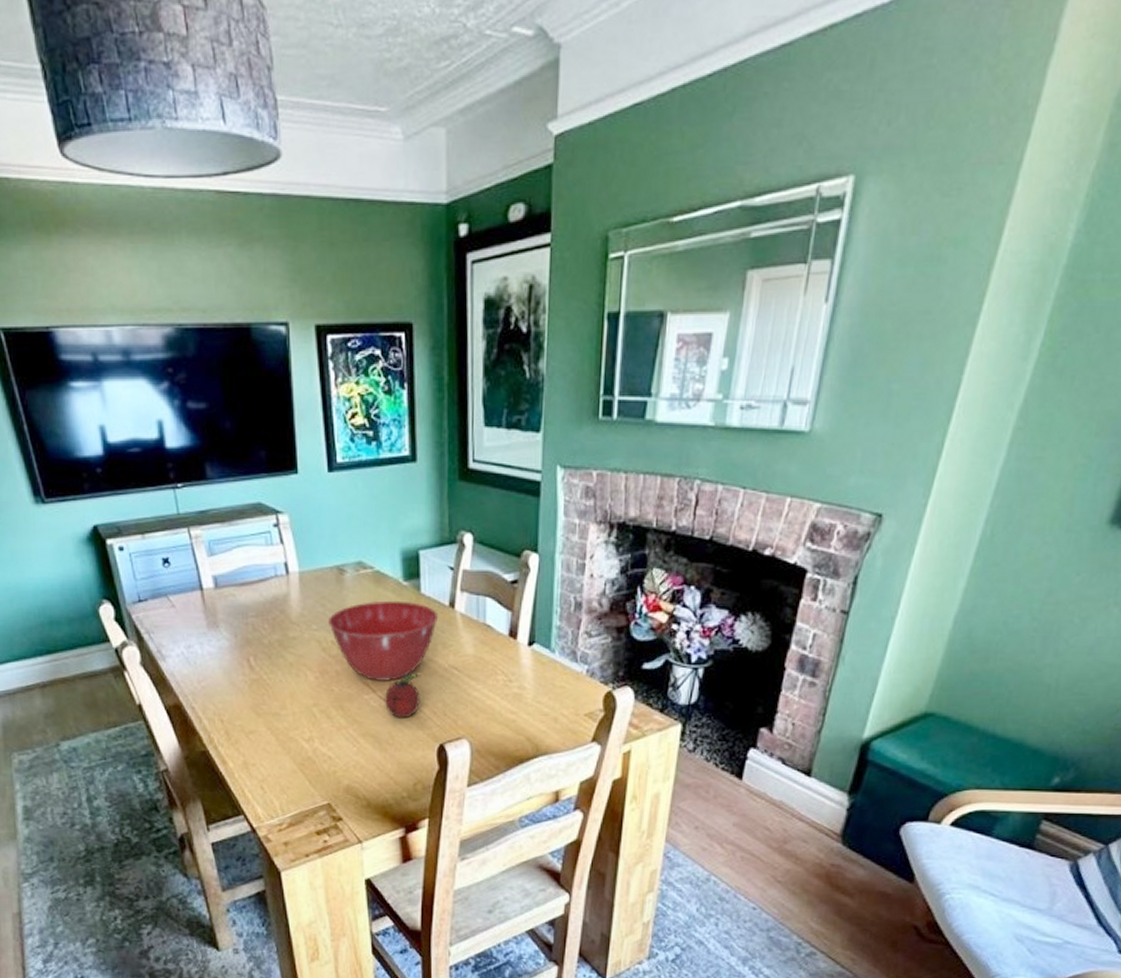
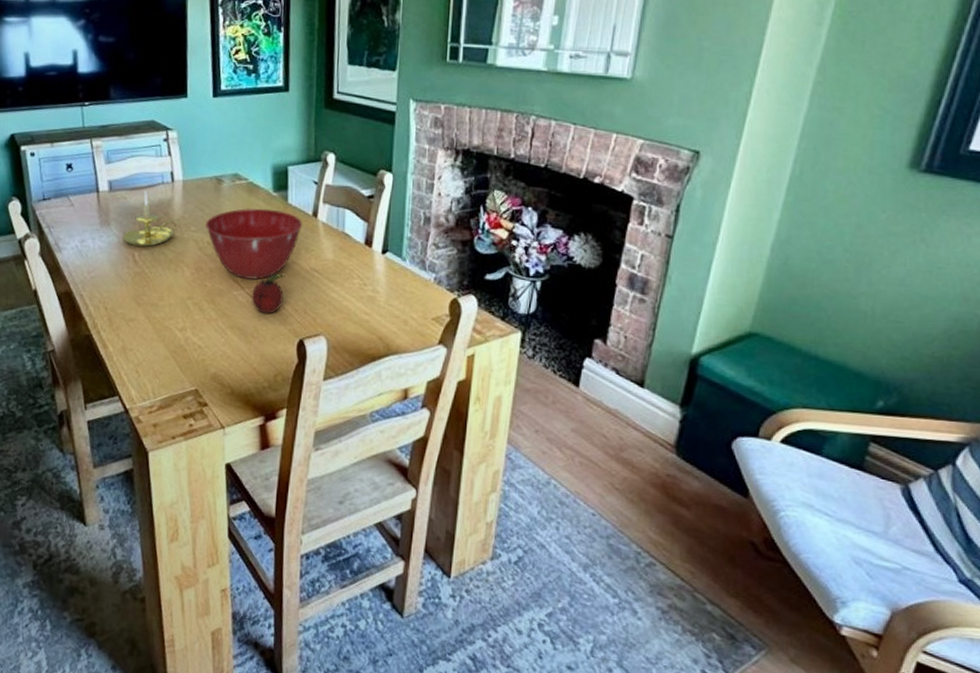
candle holder: none [233,585,298,650] -> present [122,190,179,247]

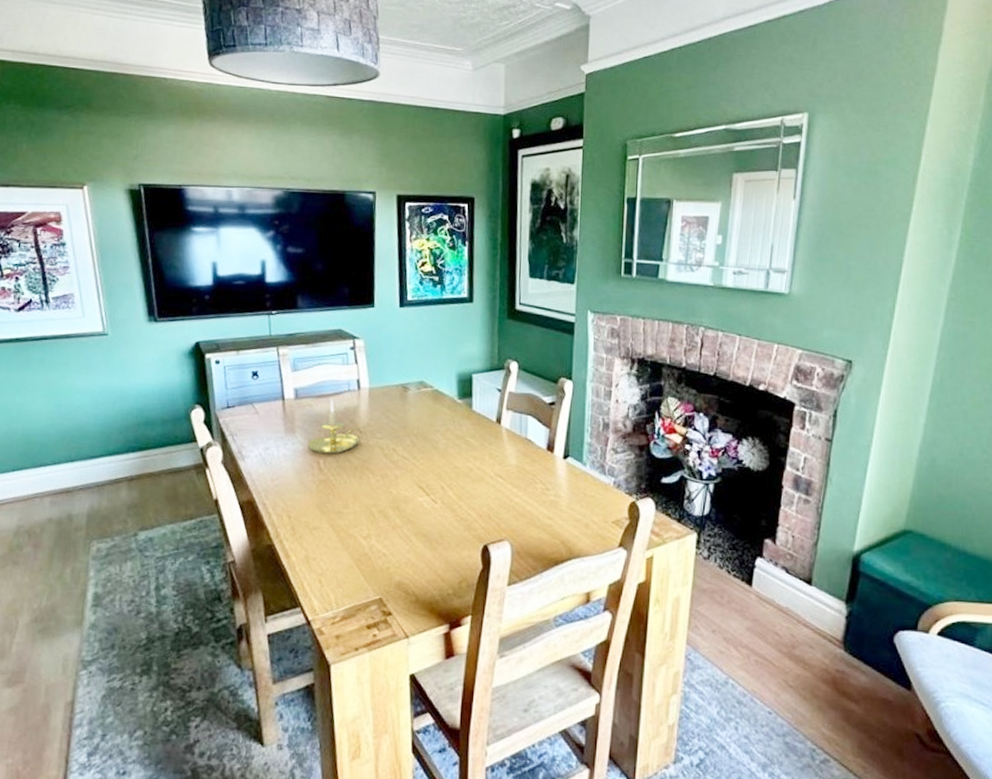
mixing bowl: present [206,208,303,280] -> none [391,415,487,486]
fruit: present [251,273,285,314] -> none [436,479,469,520]

